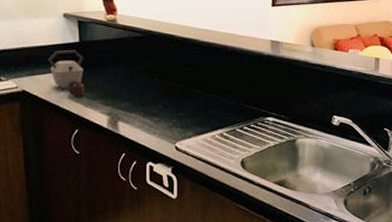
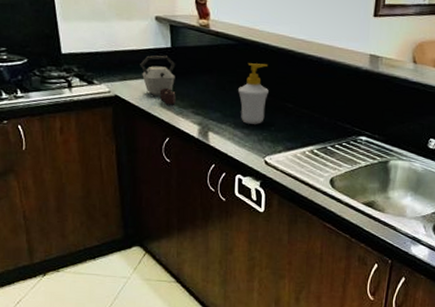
soap bottle: none [145,53,176,111] -> present [237,63,269,124]

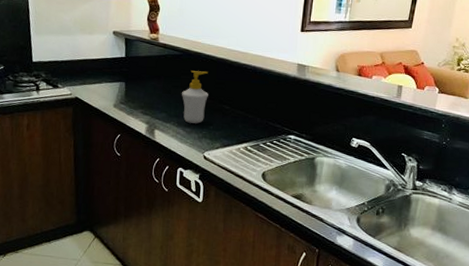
kettle: present [140,55,176,105] -> none [98,63,129,106]

